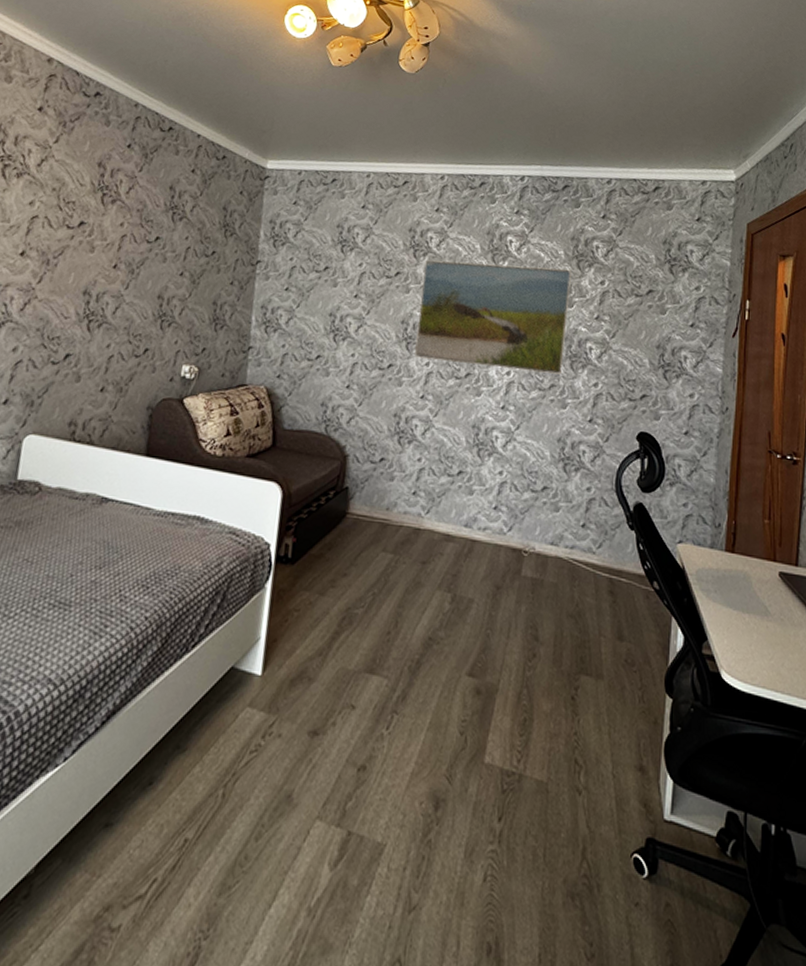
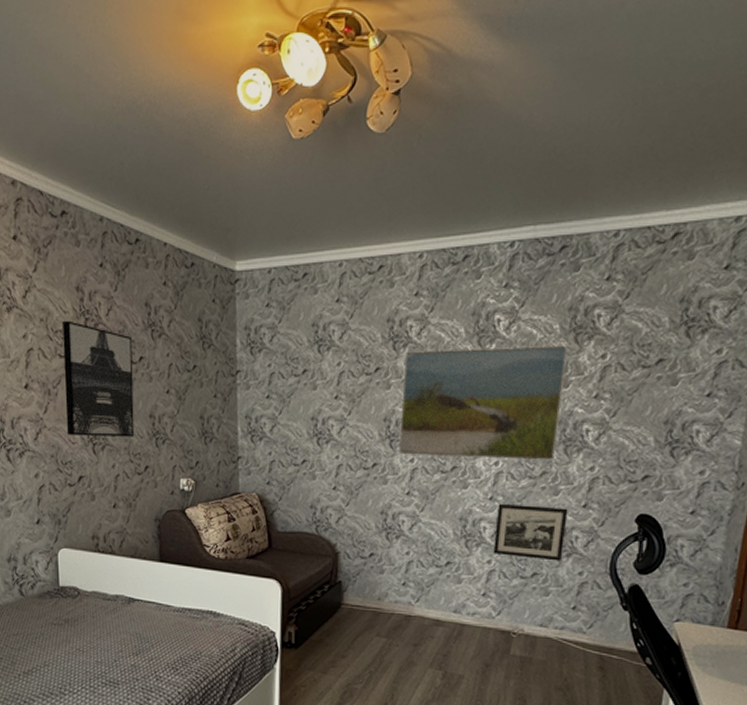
wall art: none [60,193,151,317] -> present [62,320,134,437]
picture frame: none [505,412,576,476] -> present [493,503,568,561]

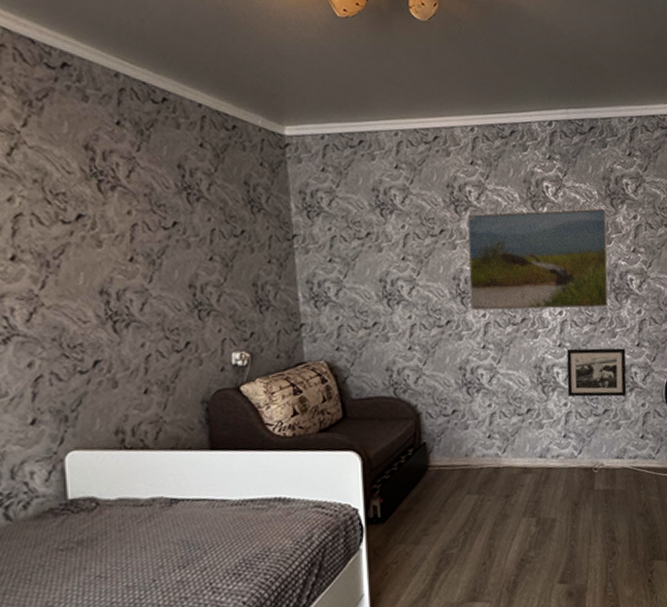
wall art: present [62,320,134,437] -> none [64,182,169,313]

